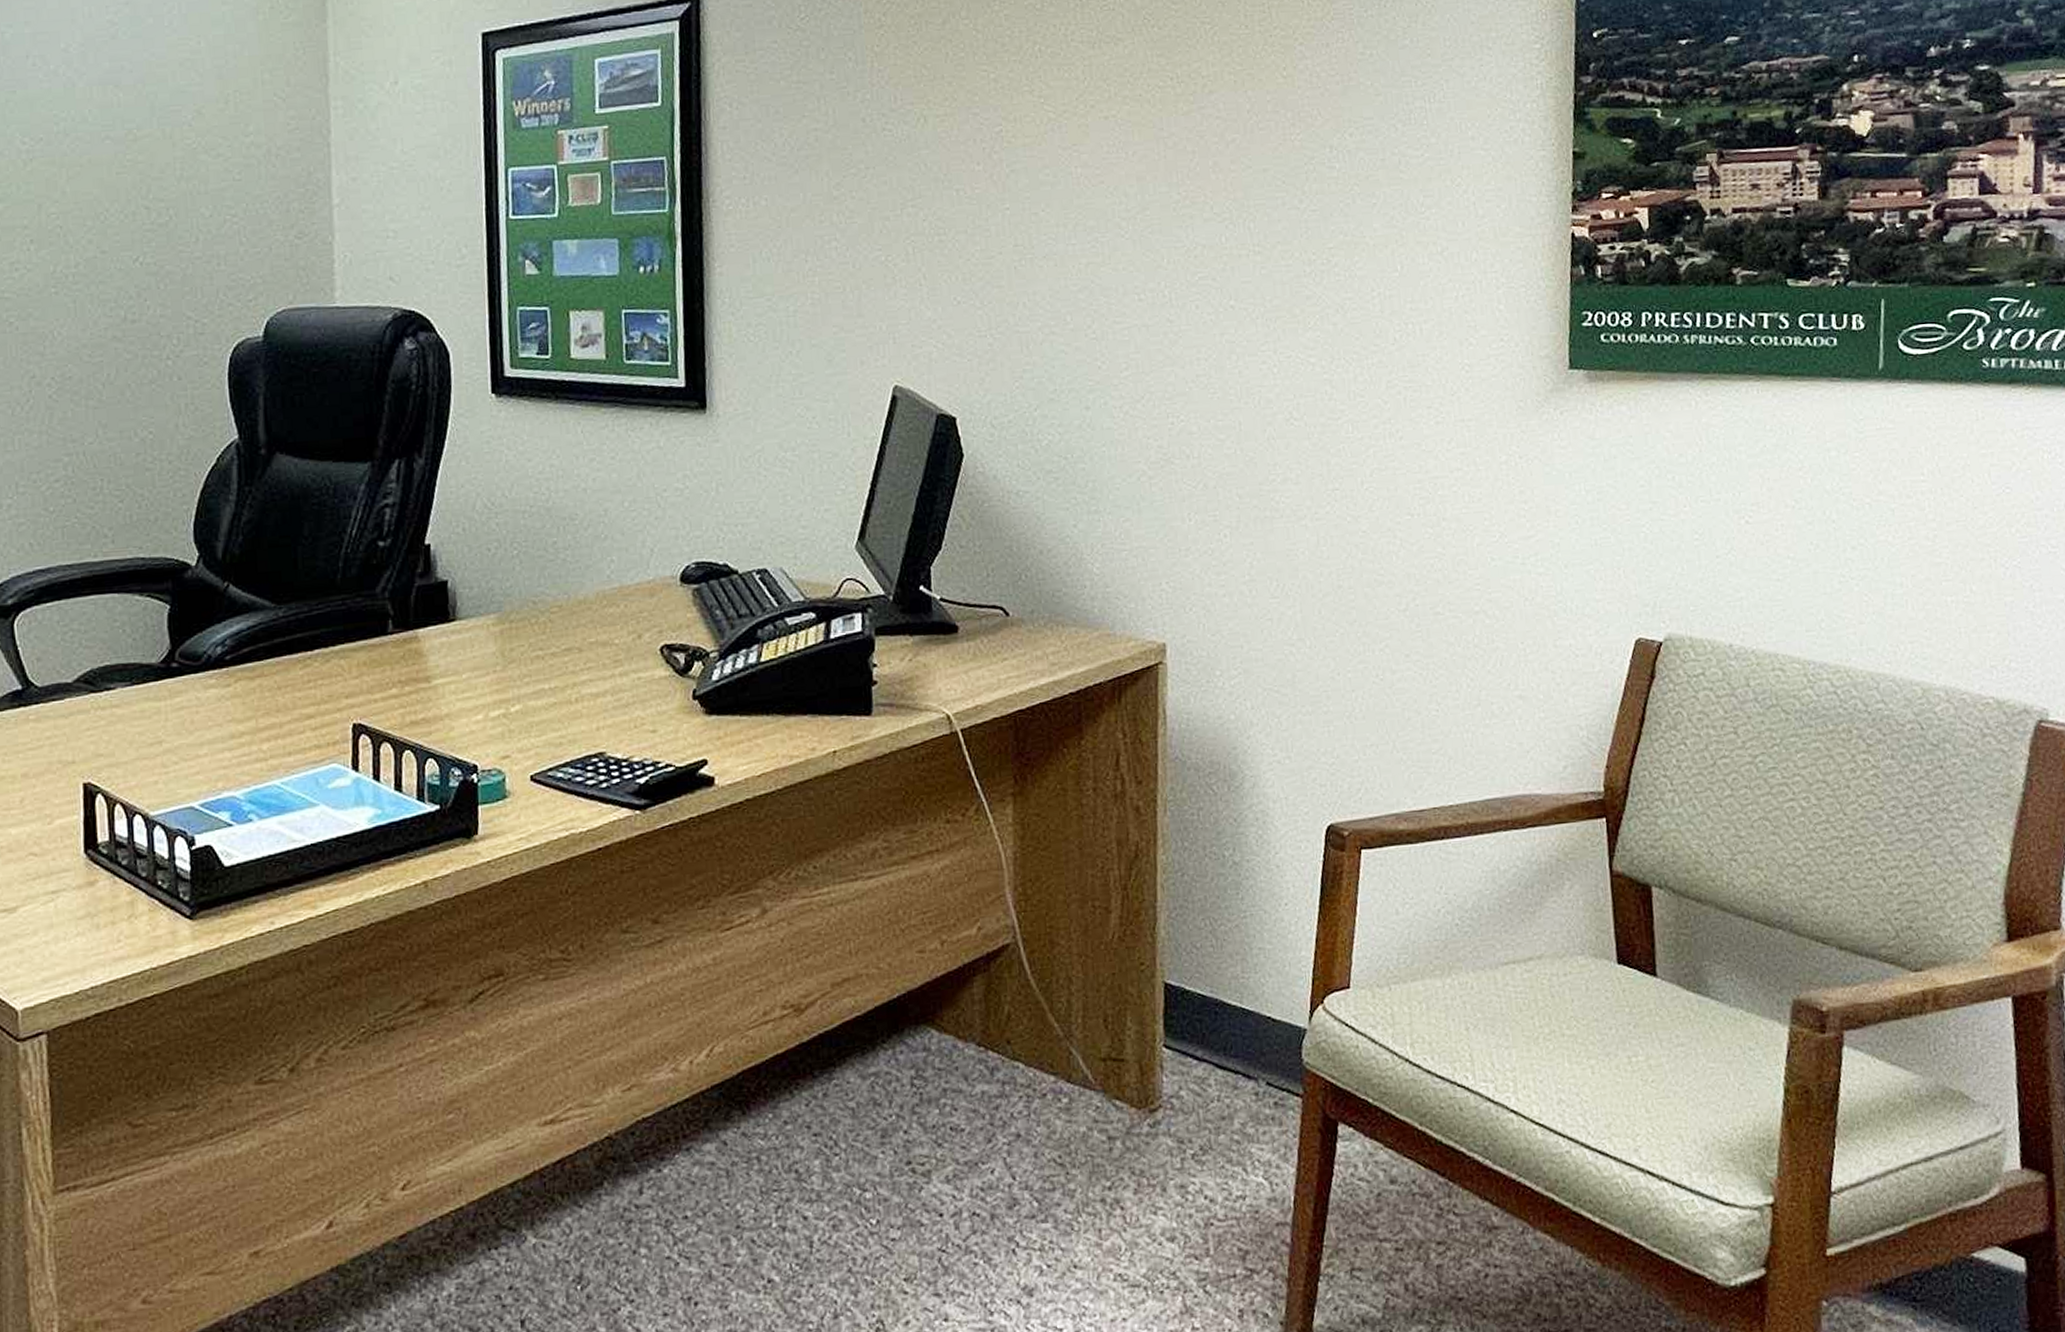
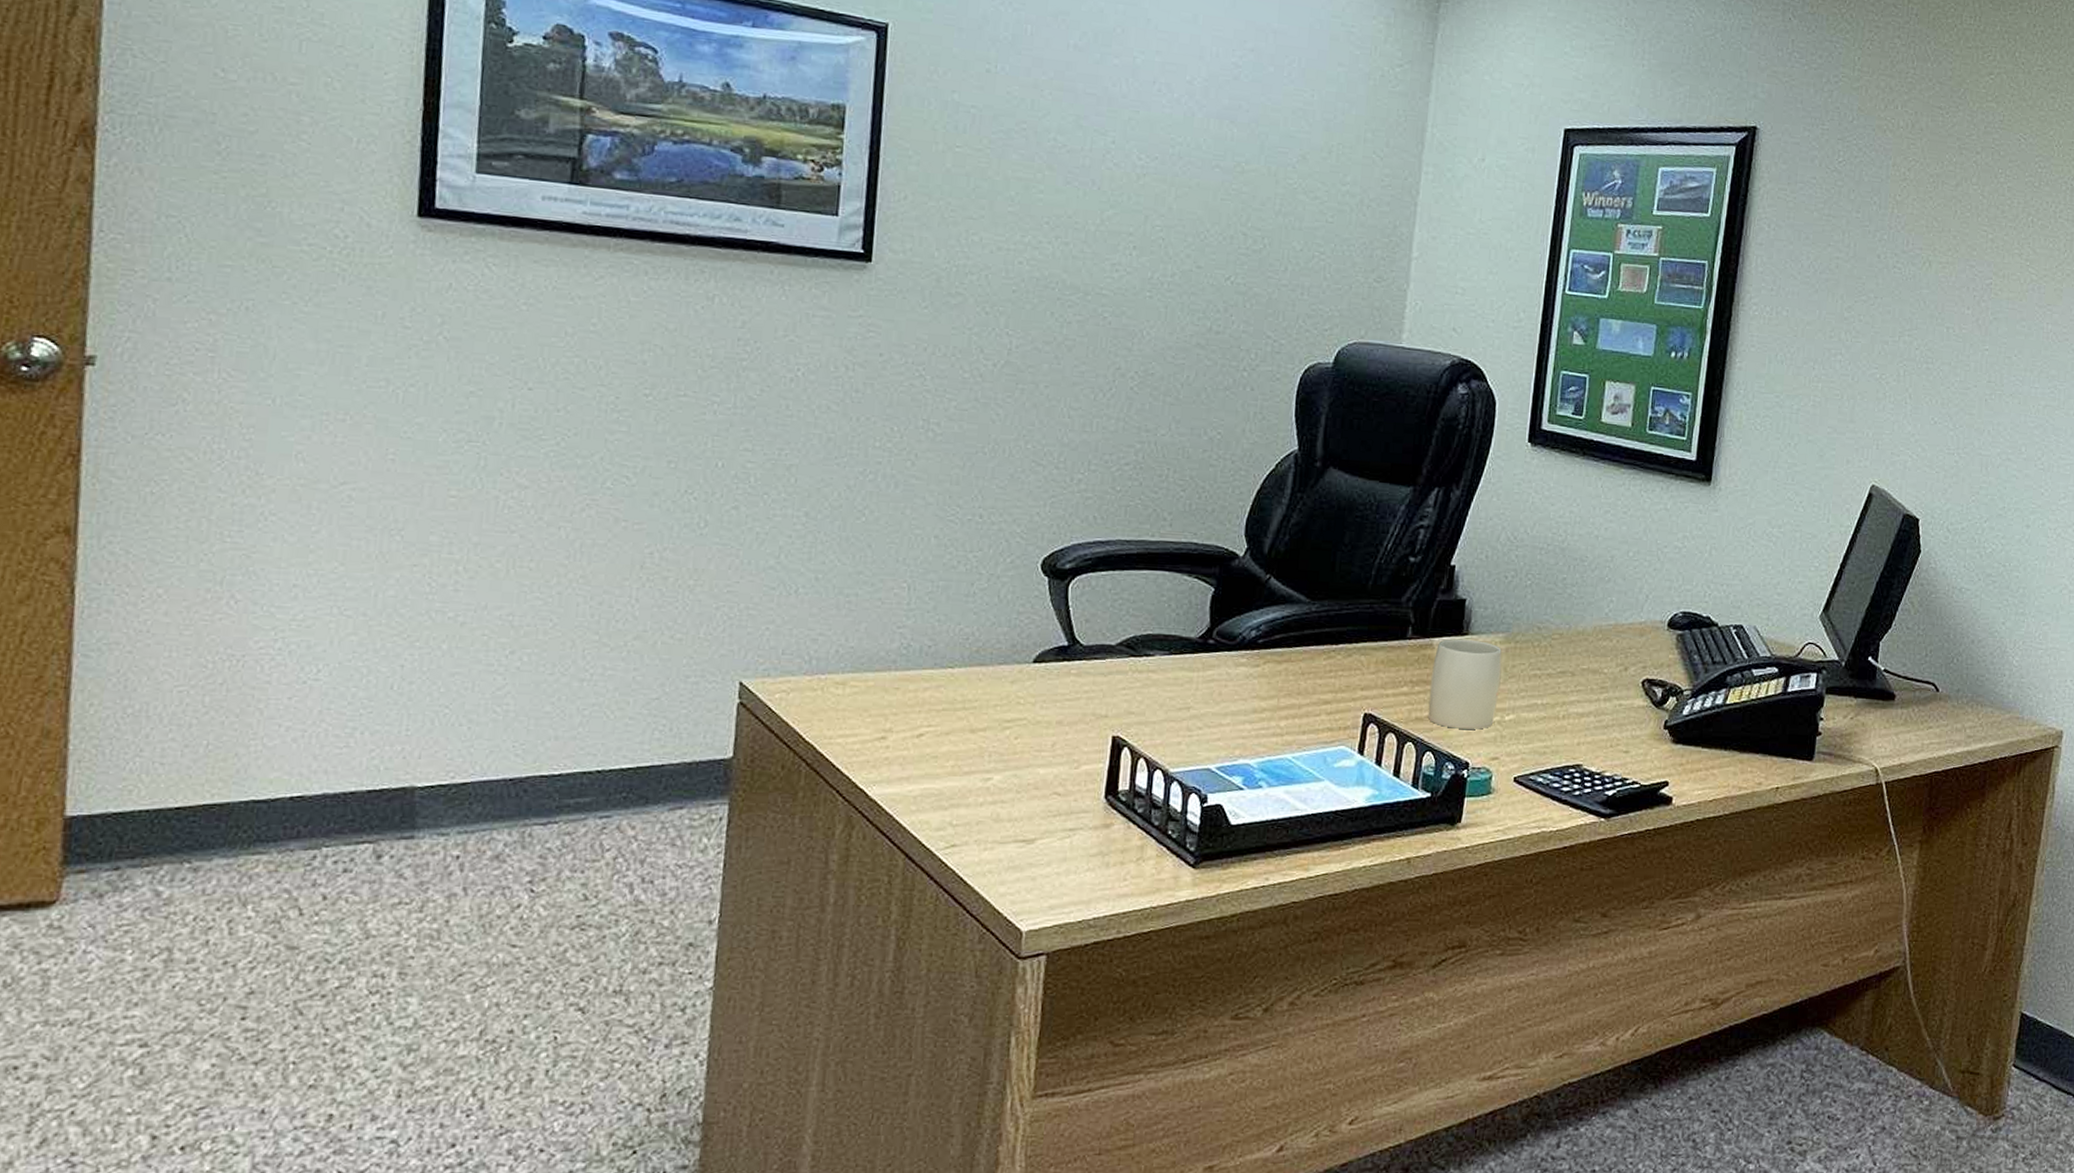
mug: none [420,625,500,729] -> present [1428,638,1502,730]

